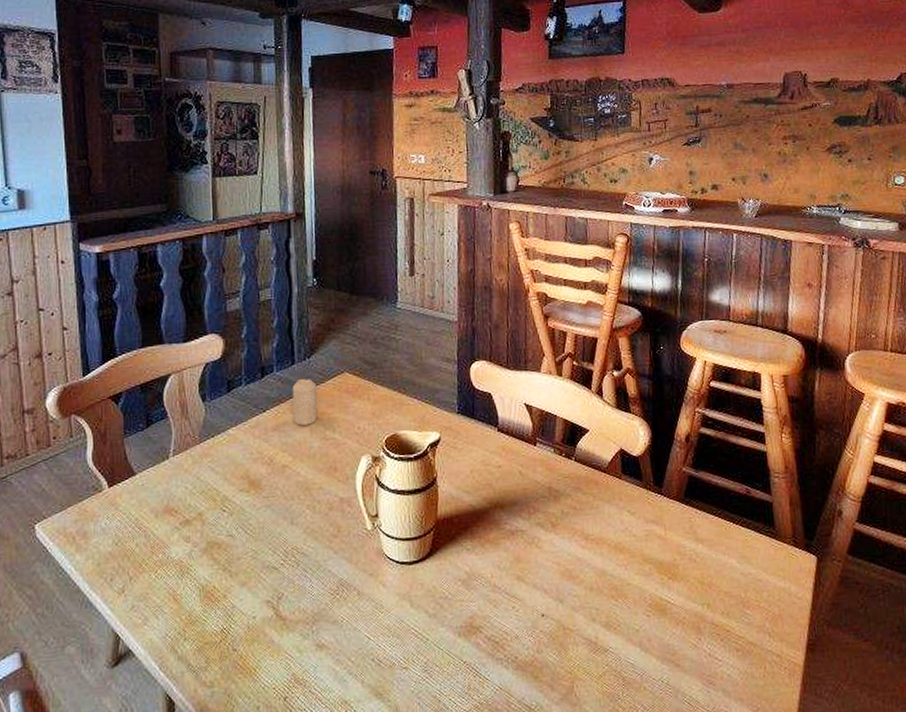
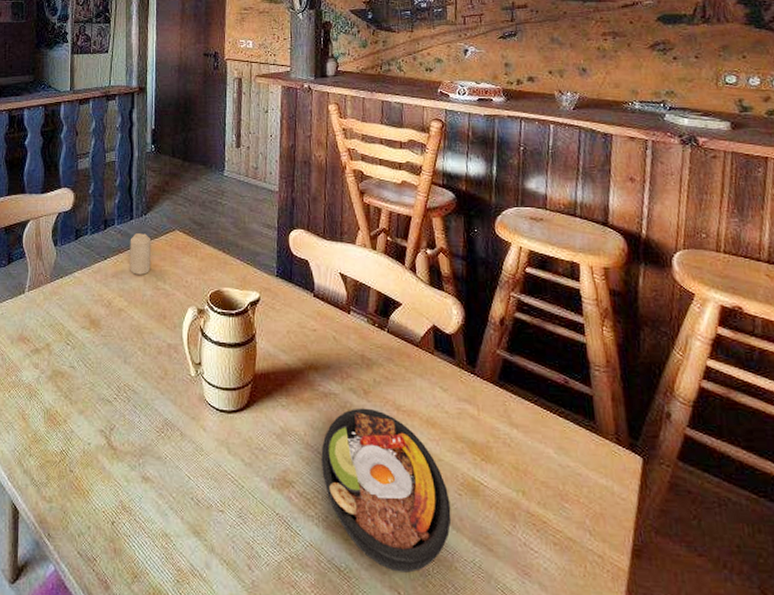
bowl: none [509,541,640,702] -> present [321,408,452,573]

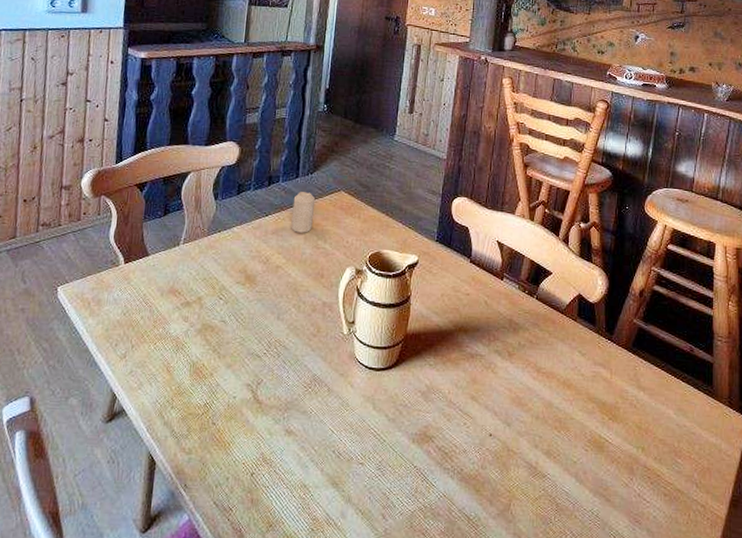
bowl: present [321,408,452,573] -> none [461,369,577,521]

